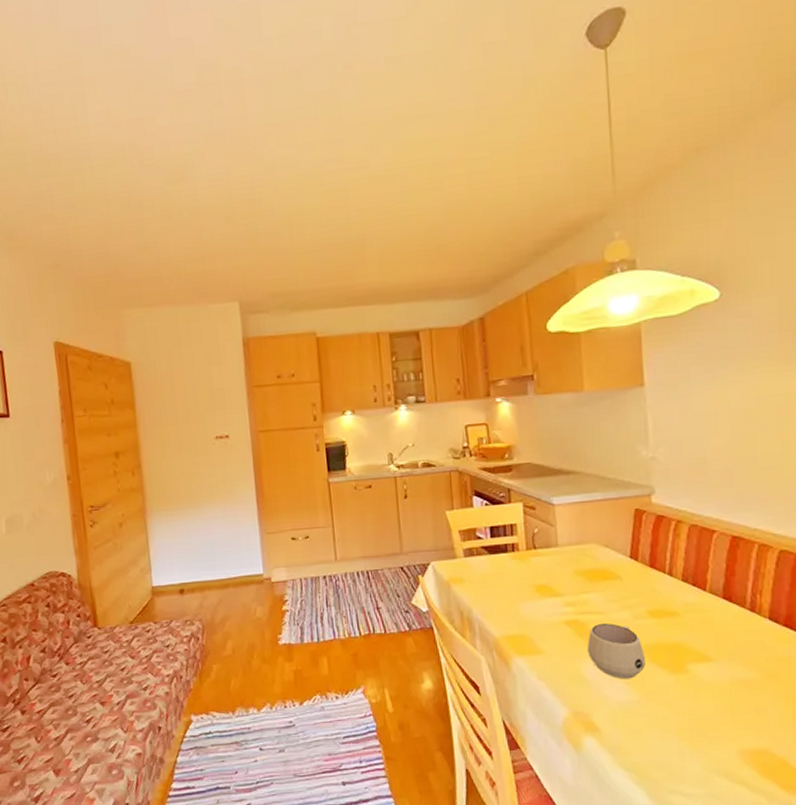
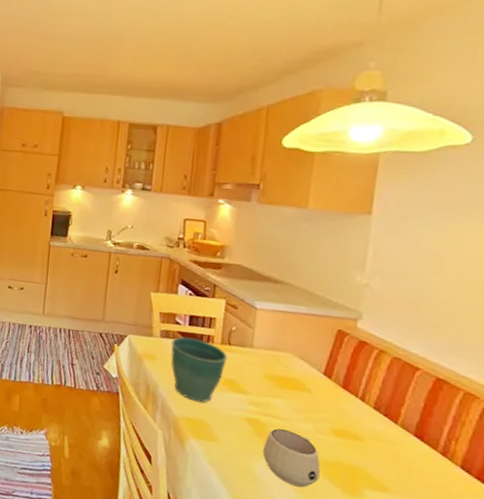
flower pot: none [476,550,535,617] -> present [171,337,228,403]

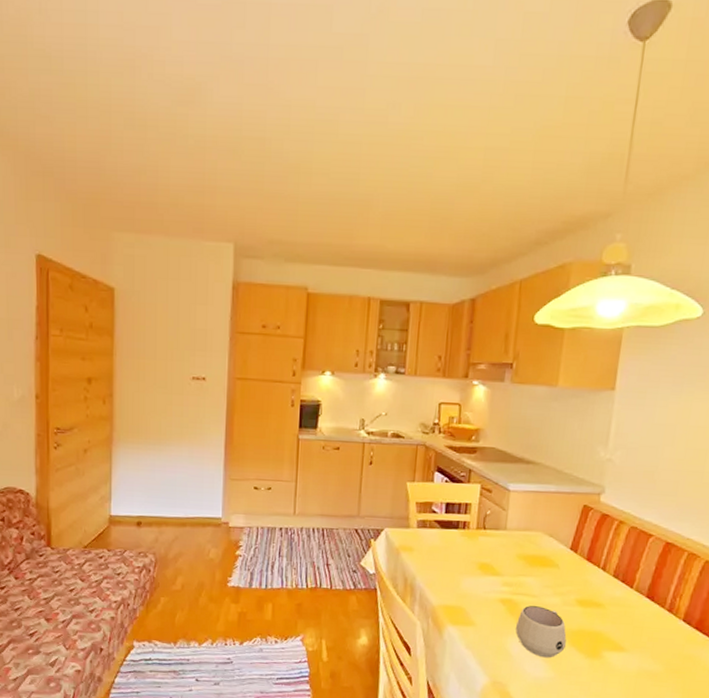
flower pot: present [171,337,228,403] -> none [428,525,483,589]

